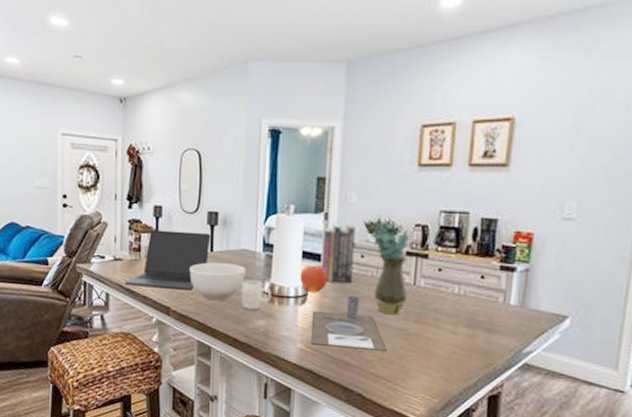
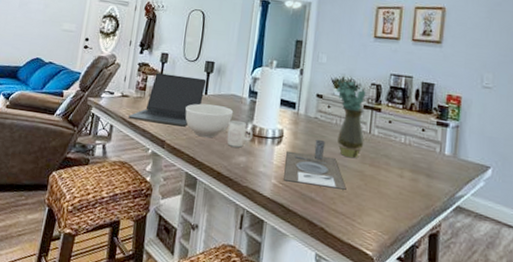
fruit: present [299,265,328,293] -> none [277,111,301,135]
books: present [320,222,357,284] -> none [295,77,325,129]

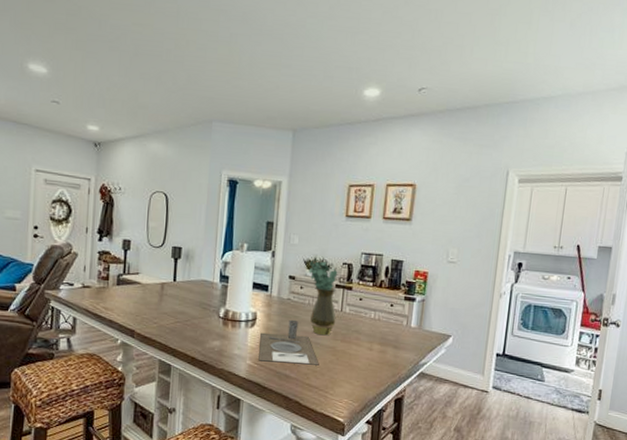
laptop: present [128,72,207,127] -> none [92,261,174,315]
bowl: present [185,103,234,138] -> none [154,291,205,325]
mug: present [226,120,253,148] -> none [199,305,226,332]

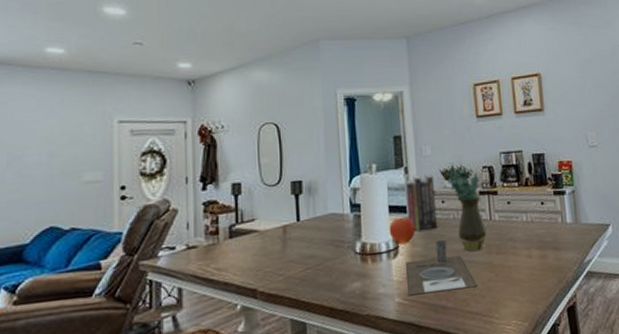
fruit: none [250,294,274,317] -> present [389,217,416,244]
books: none [267,259,297,310] -> present [404,173,437,232]

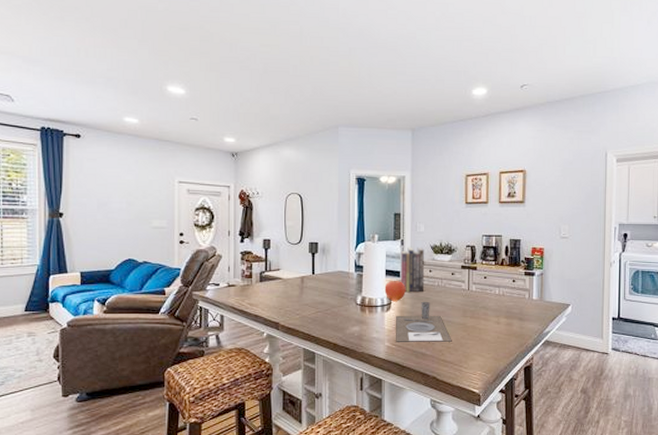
vase: present [447,166,487,252] -> none [436,242,464,314]

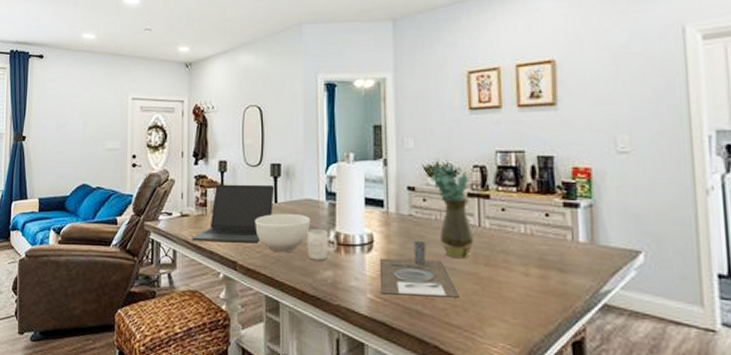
laptop: none [238,259,312,307] -> present [192,184,275,243]
bowl: none [295,283,342,314] -> present [255,214,311,253]
mug: none [339,294,363,319] -> present [307,228,337,260]
fruit: present [384,280,406,301] -> none [364,211,392,239]
books: present [400,247,425,293] -> none [383,168,417,229]
vase: none [436,242,464,314] -> present [430,161,474,259]

